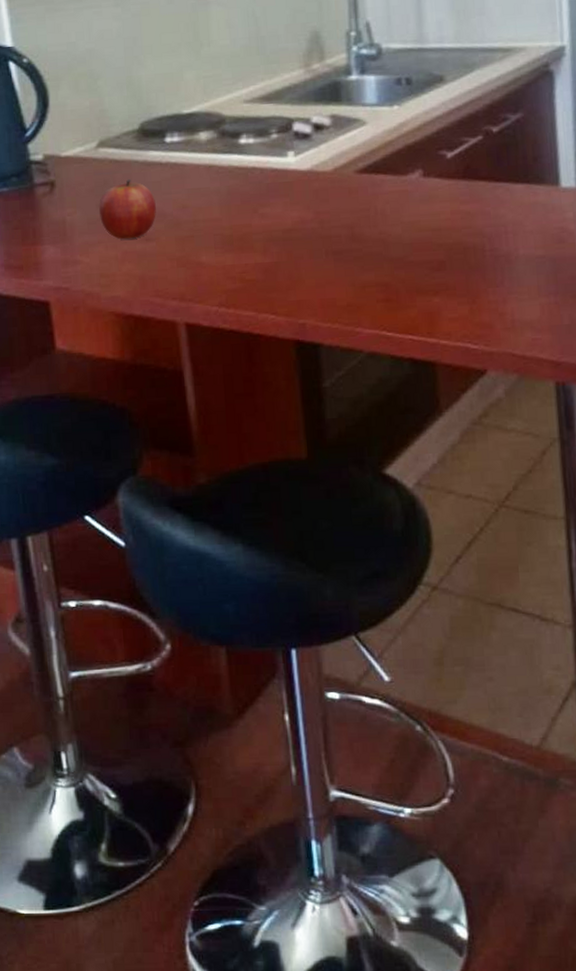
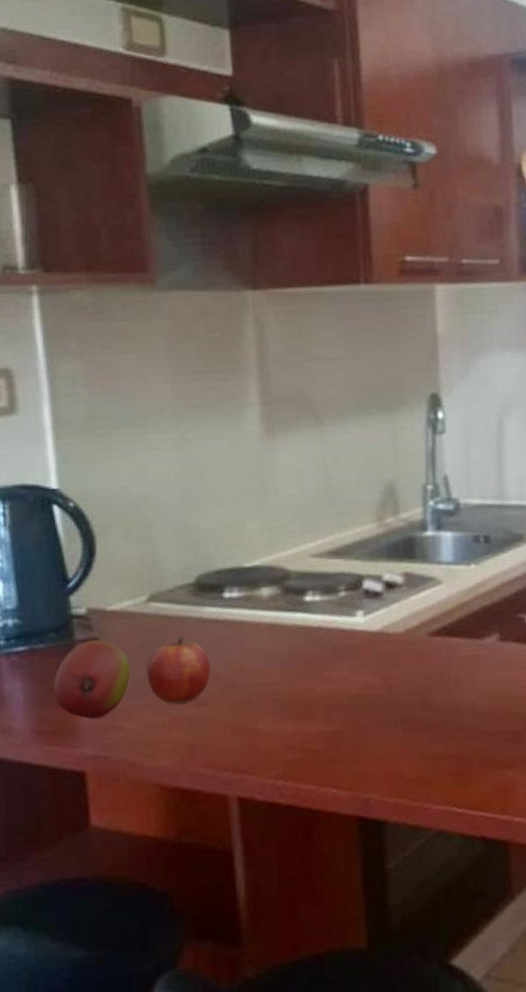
fruit: none [17,183,85,254] -> present [53,640,130,719]

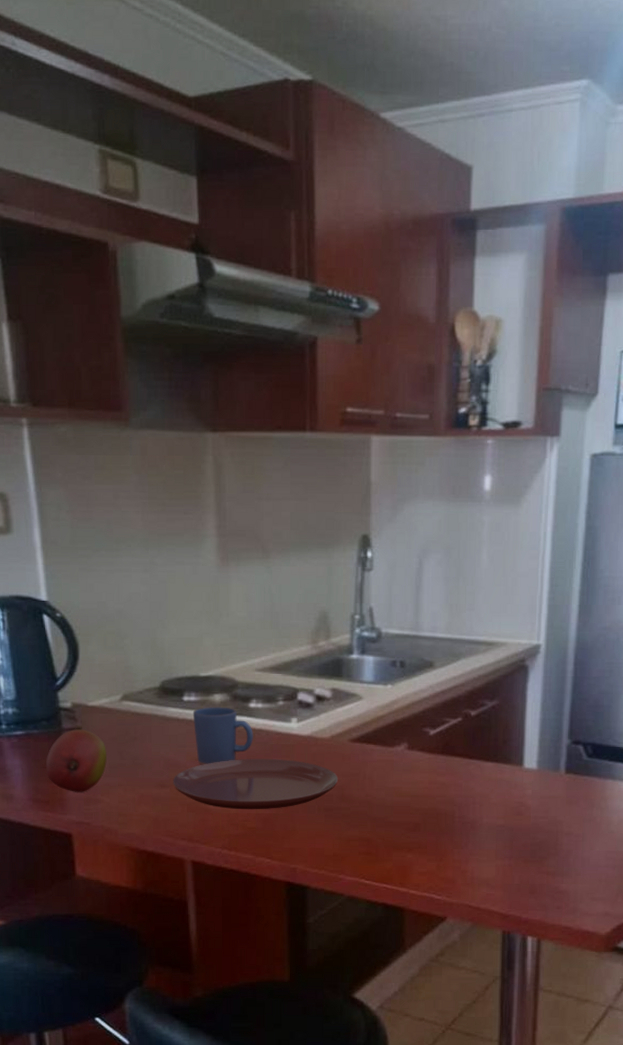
fruit: present [147,637,210,704] -> none [120,731,171,784]
plate: none [212,662,418,728] -> present [173,758,339,810]
mug: none [235,602,311,675] -> present [192,706,253,765]

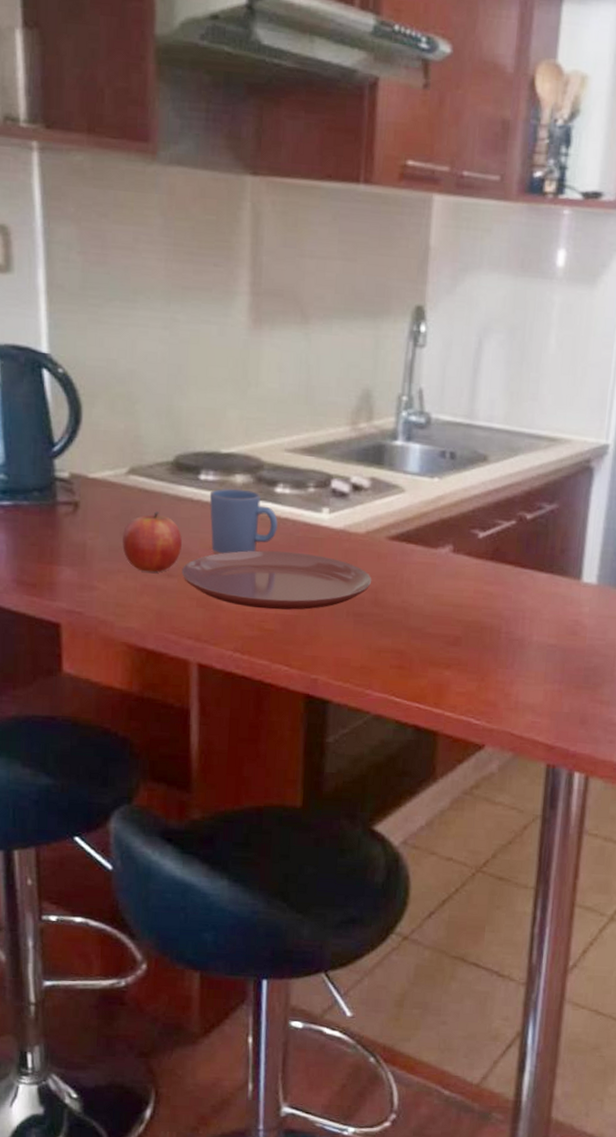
fruit: present [45,729,107,792] -> none [34,503,107,577]
fruit: none [120,731,171,784] -> present [122,511,182,573]

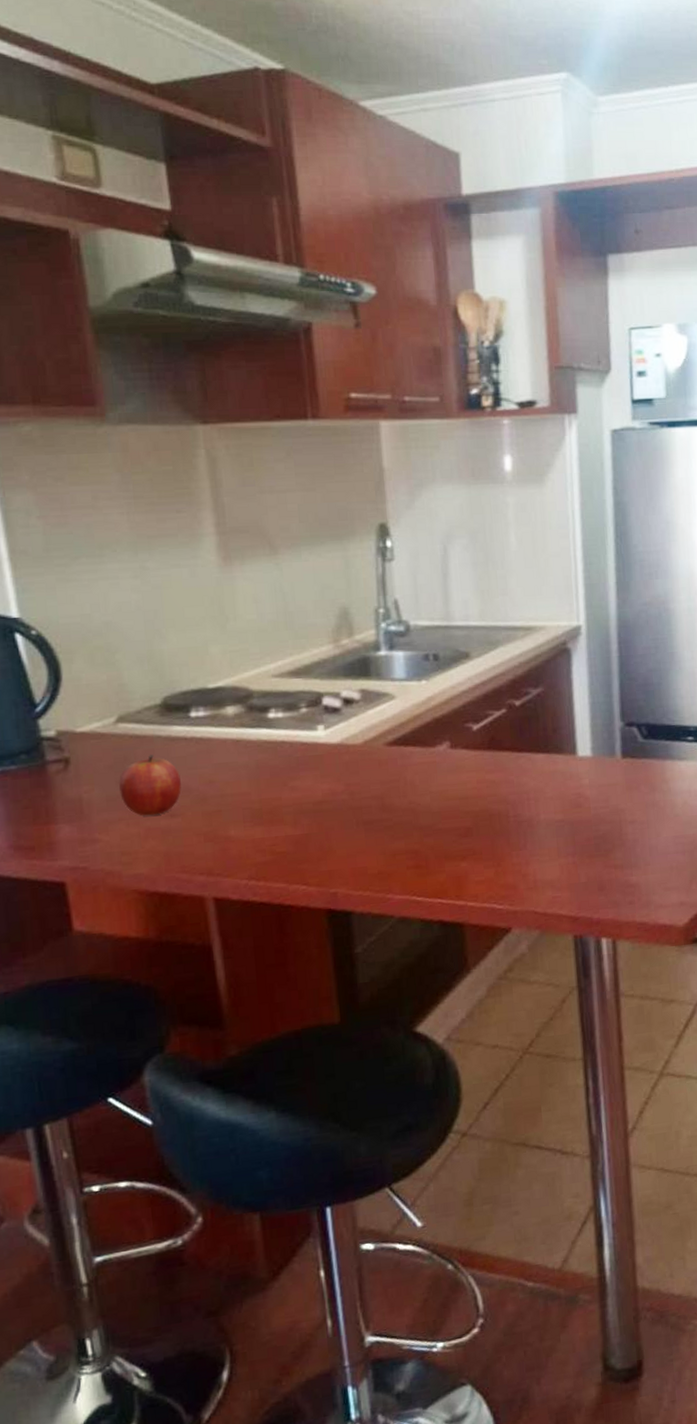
plate: present [181,550,372,610] -> none [184,771,377,834]
mug: present [209,488,278,555] -> none [202,719,276,788]

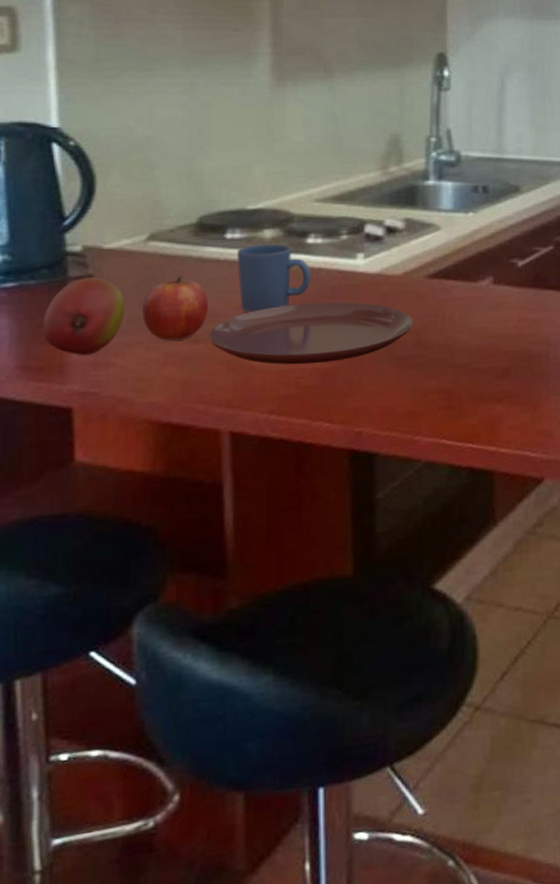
fruit: none [27,760,103,834] -> present [42,277,125,355]
plate: none [184,771,377,834] -> present [209,301,413,365]
mug: none [202,719,276,788] -> present [236,243,311,314]

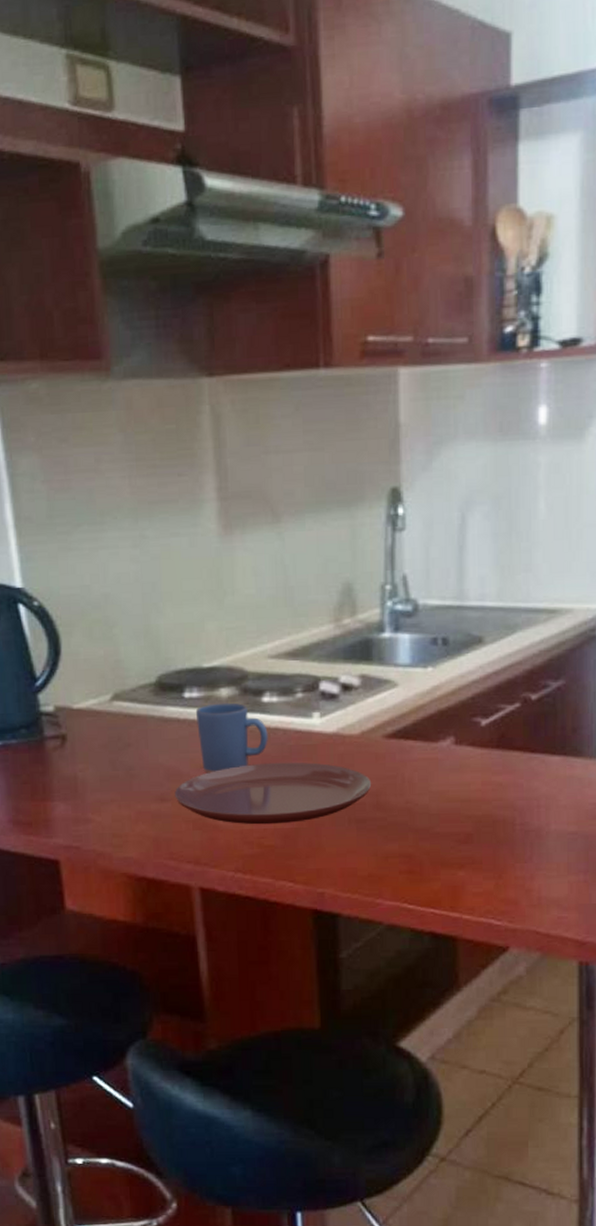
fruit: present [42,277,125,355] -> none [26,737,97,811]
fruit: present [142,276,208,341] -> none [112,735,172,799]

